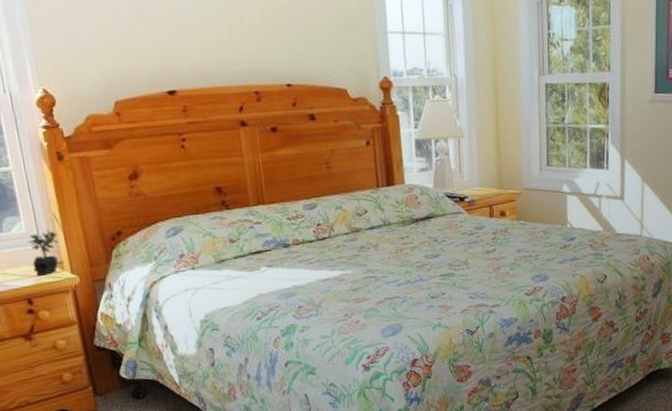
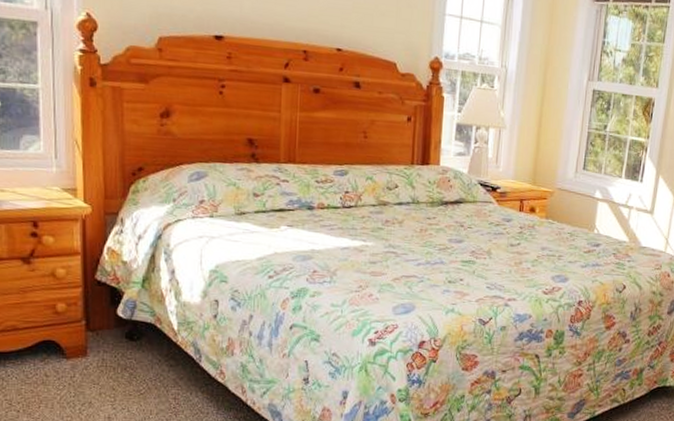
succulent plant: present [28,229,59,276] -> none [44,154,77,200]

